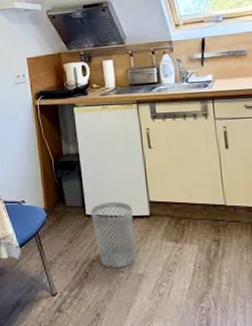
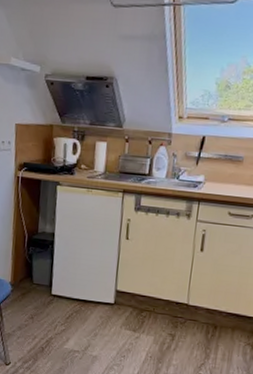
wastebasket: present [91,201,135,268] -> none [56,285,98,348]

